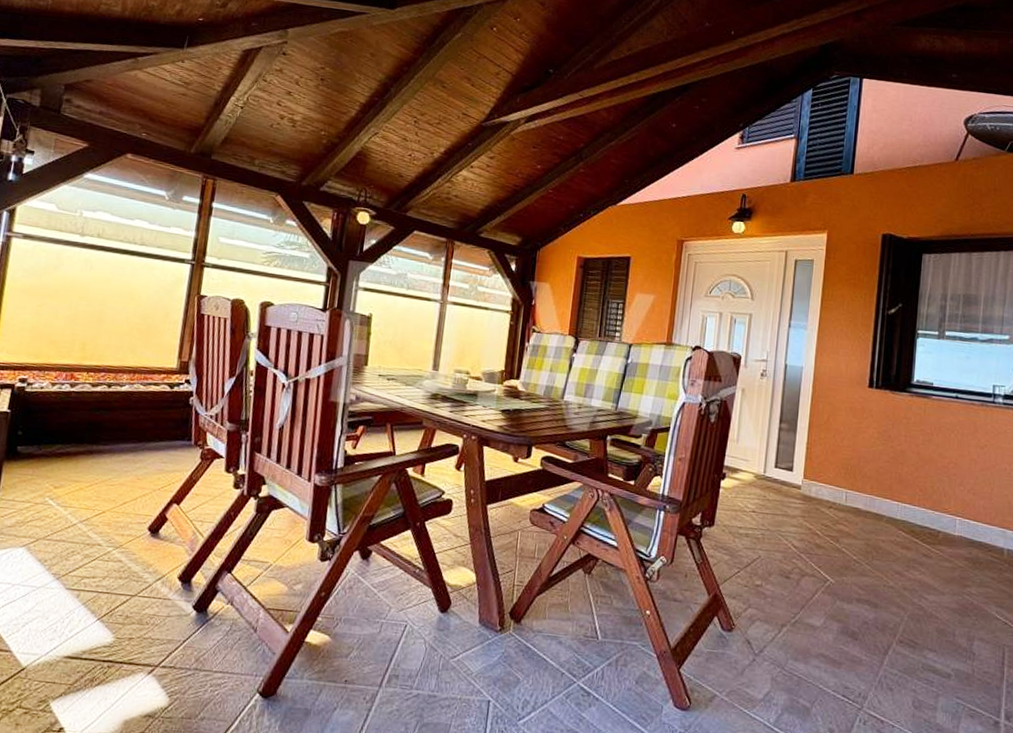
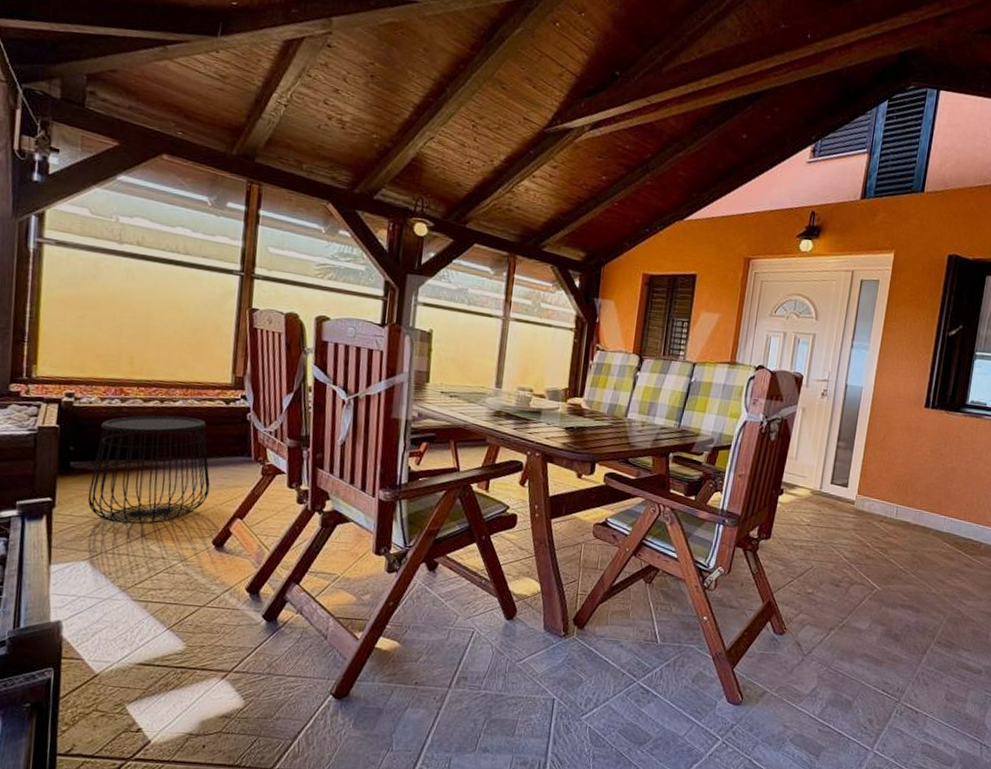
side table: none [30,400,150,510] -> present [87,415,210,525]

